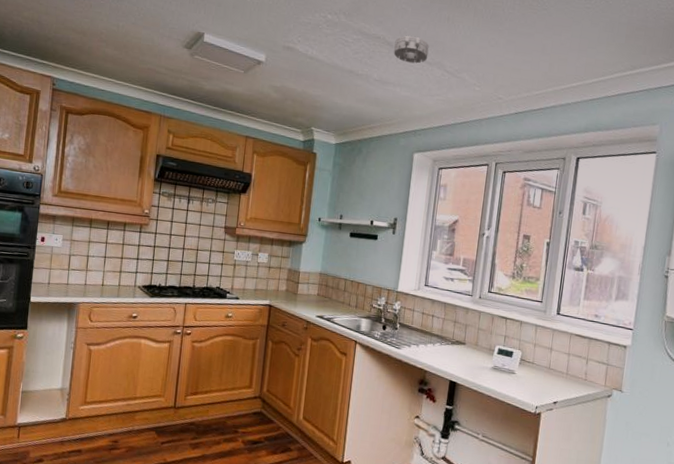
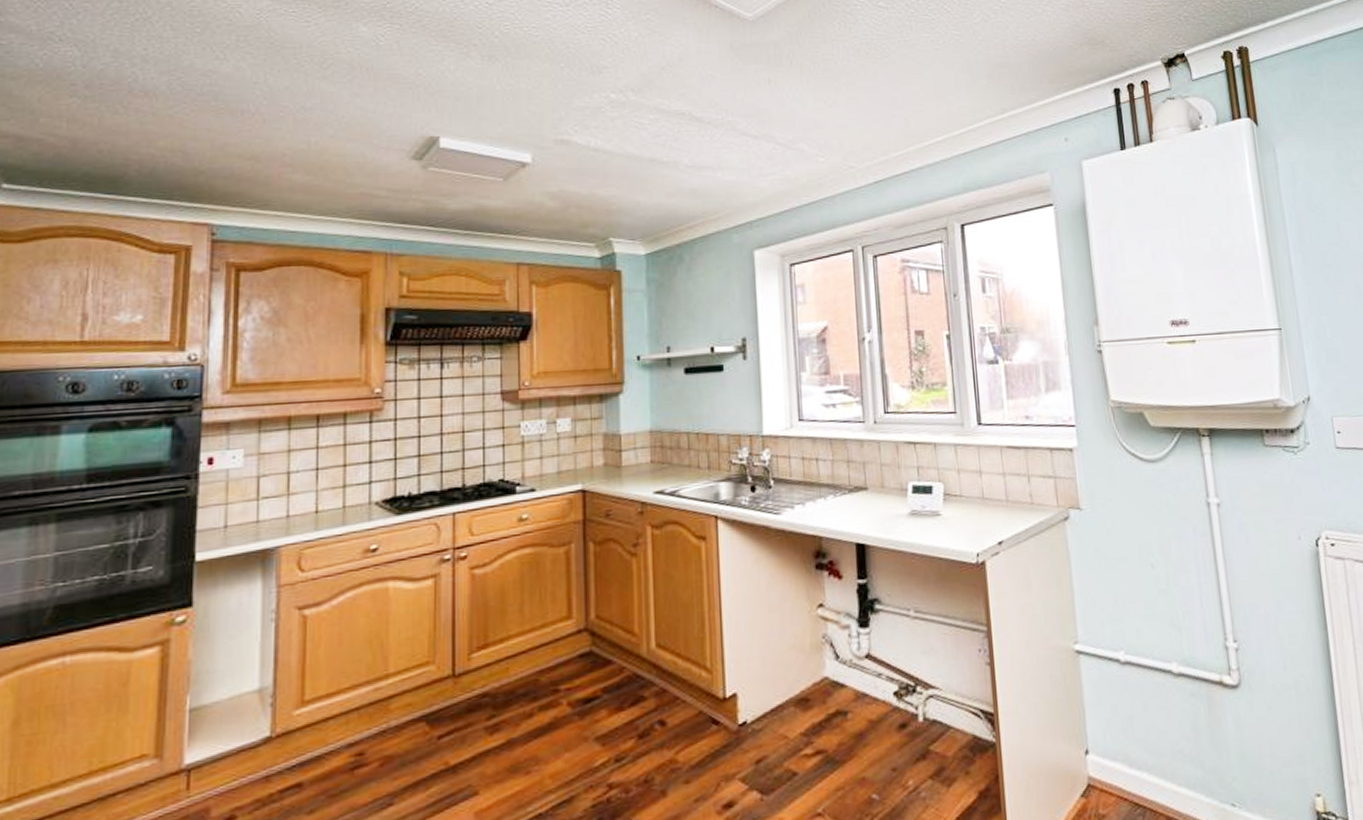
smoke detector: present [393,35,429,64] -> none [705,106,751,140]

